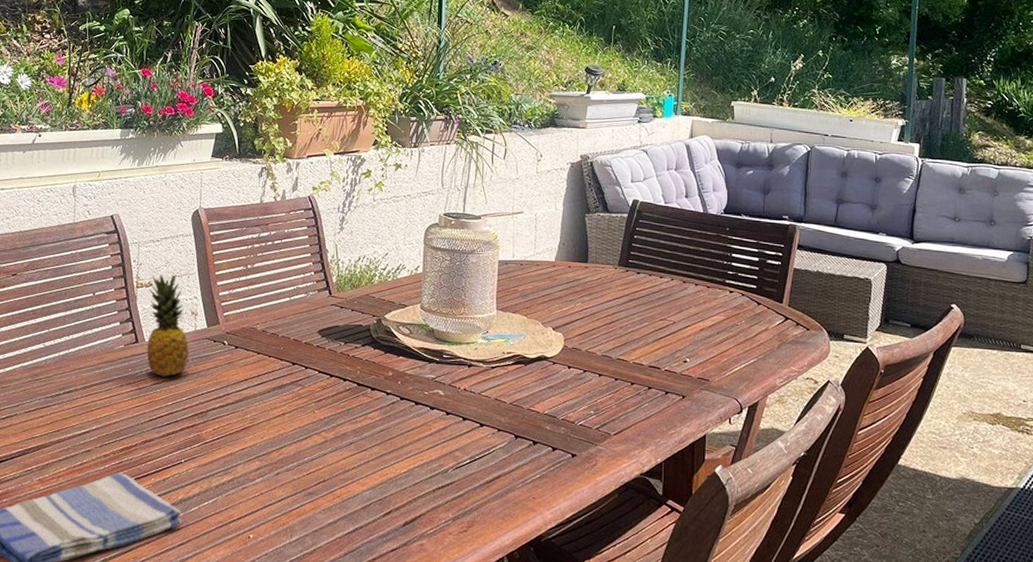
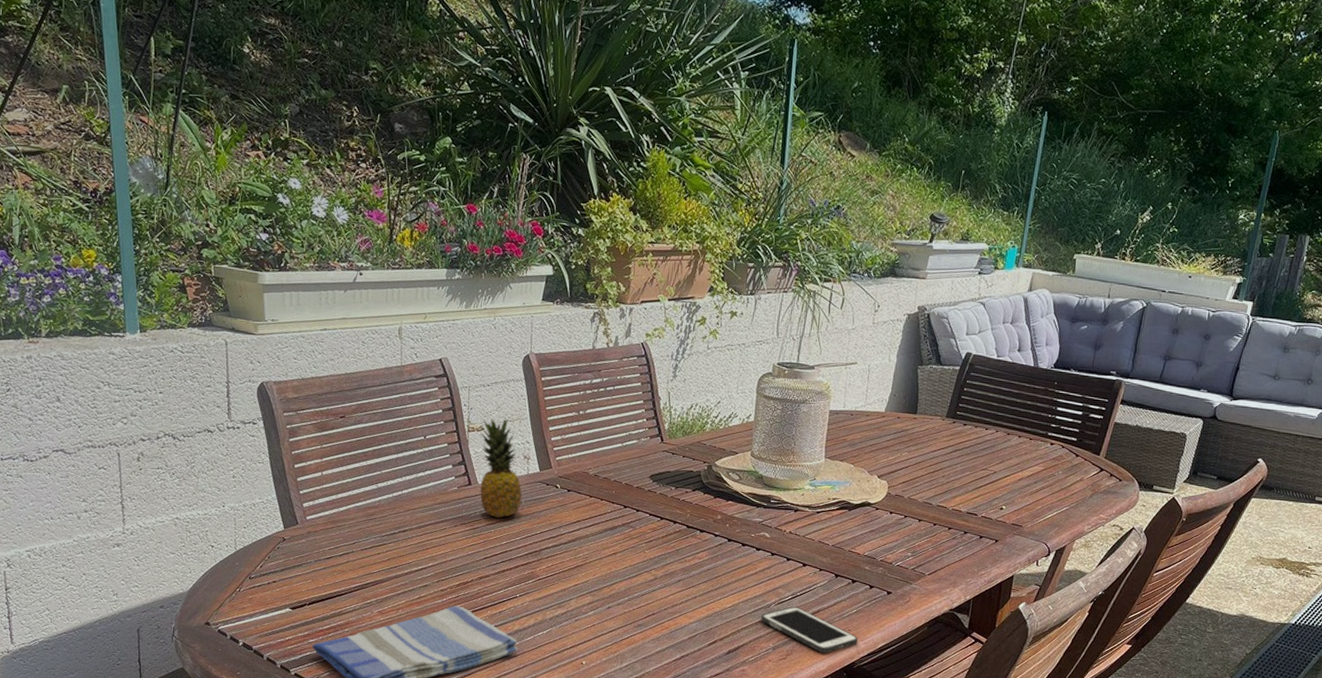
cell phone: none [438,471,544,525] -> present [761,606,858,654]

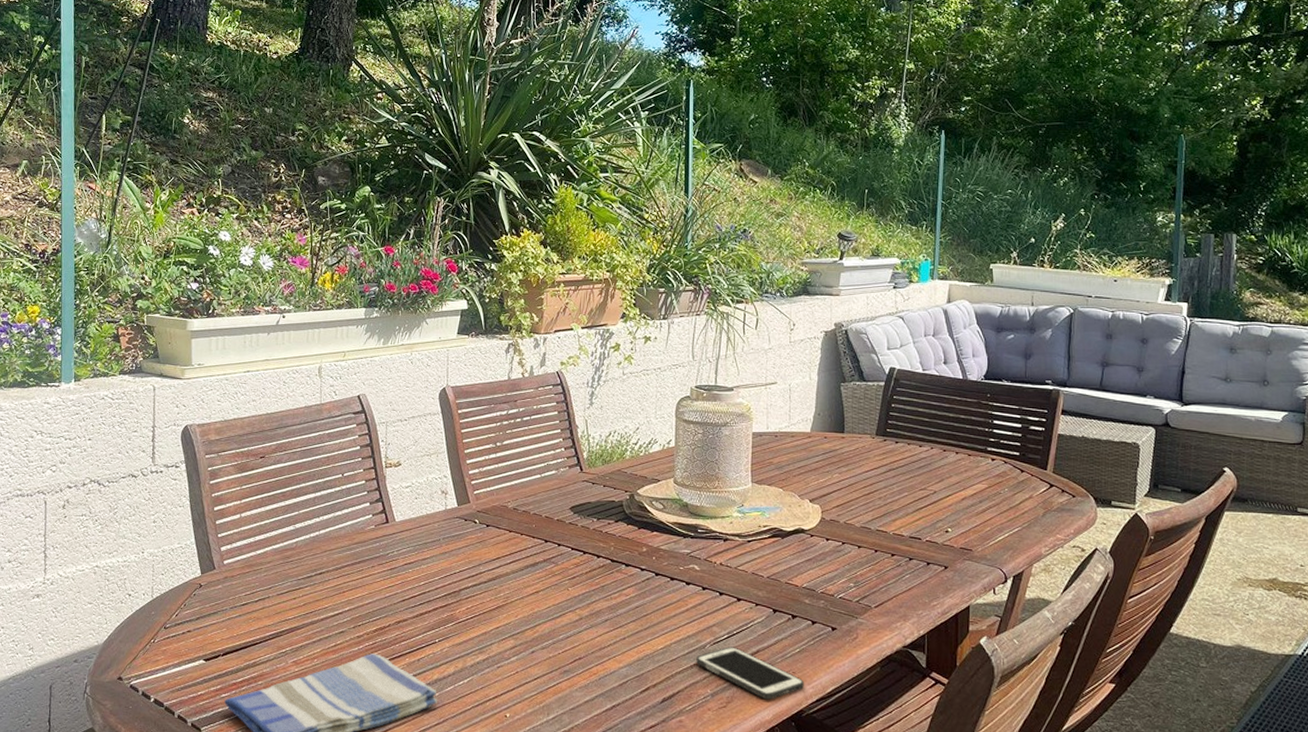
fruit: present [480,417,522,518] -> none [397,452,440,557]

